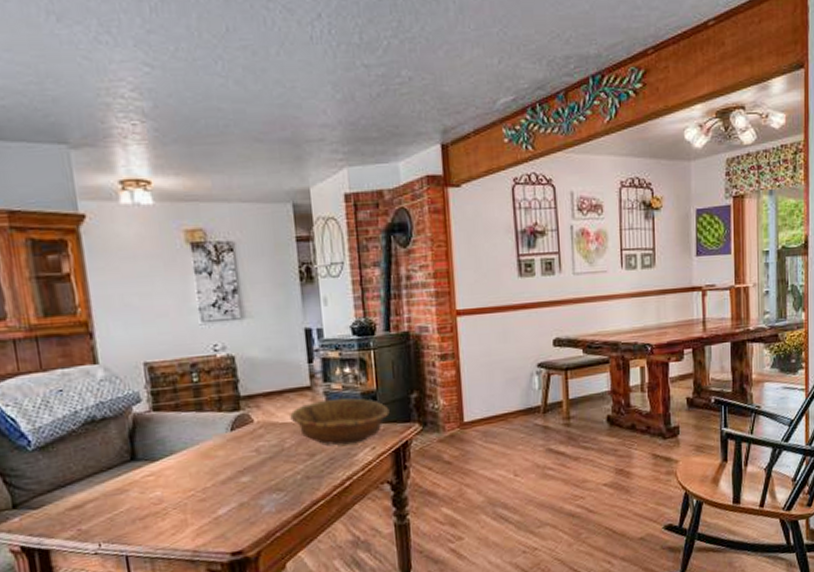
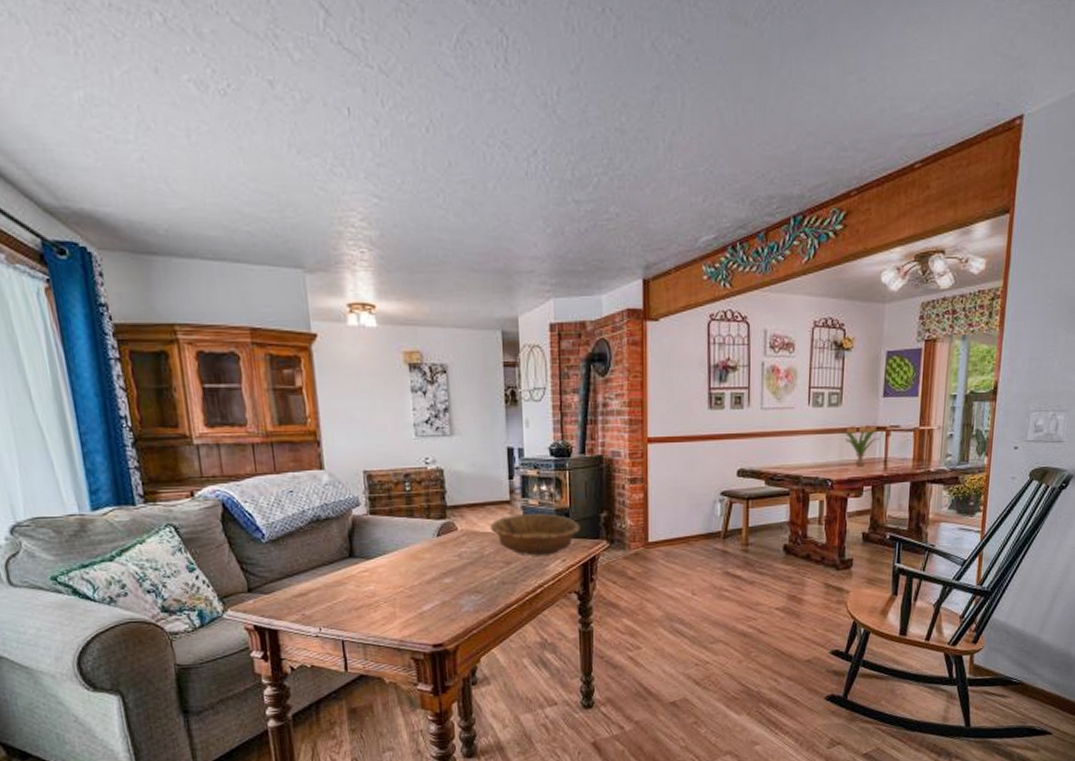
flower arrangement: none [658,285,696,329] -> present [842,424,880,467]

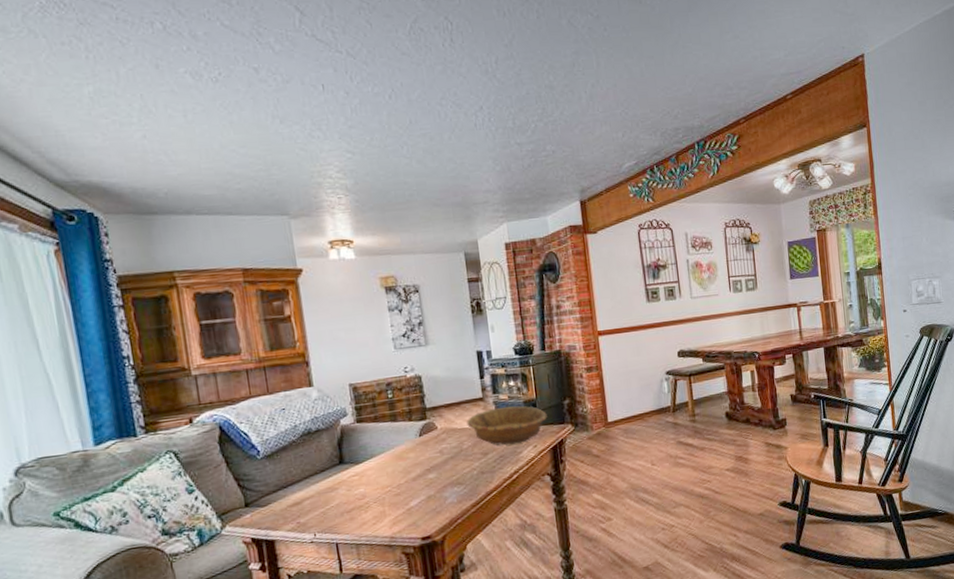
flower arrangement: present [842,424,880,467] -> none [761,303,793,339]

